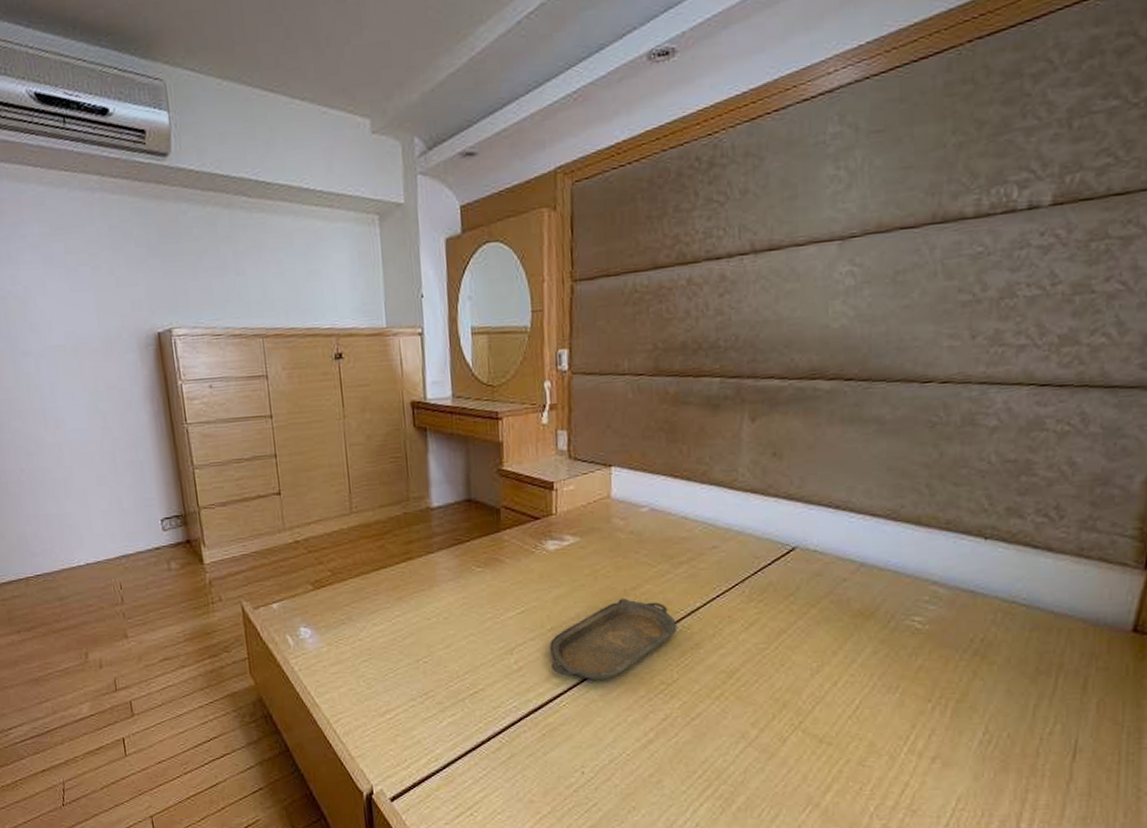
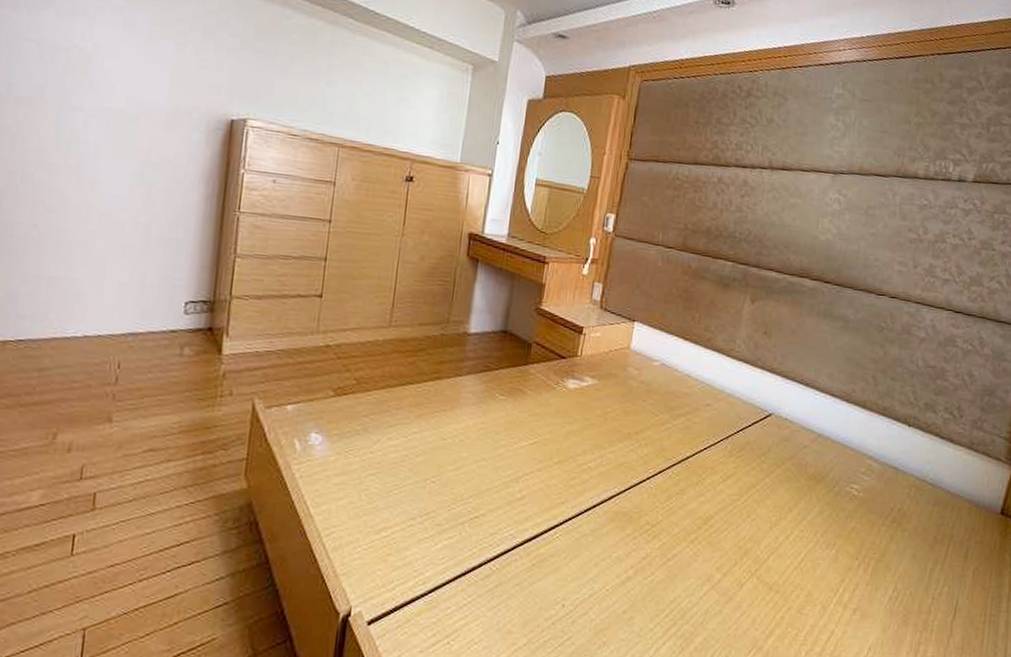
serving tray: present [549,597,677,680] -> none [552,440,668,516]

